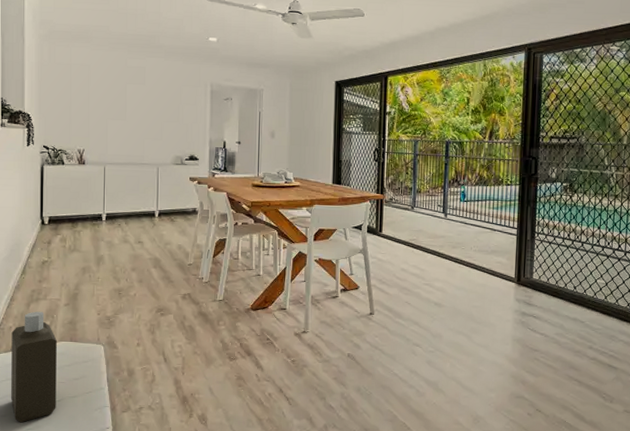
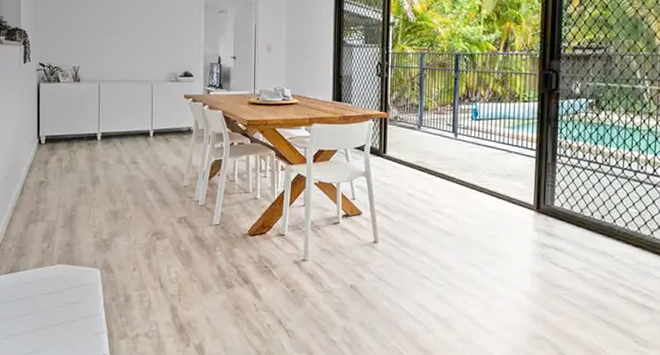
bottle: present [11,311,57,423] -> none [11,232,55,347]

